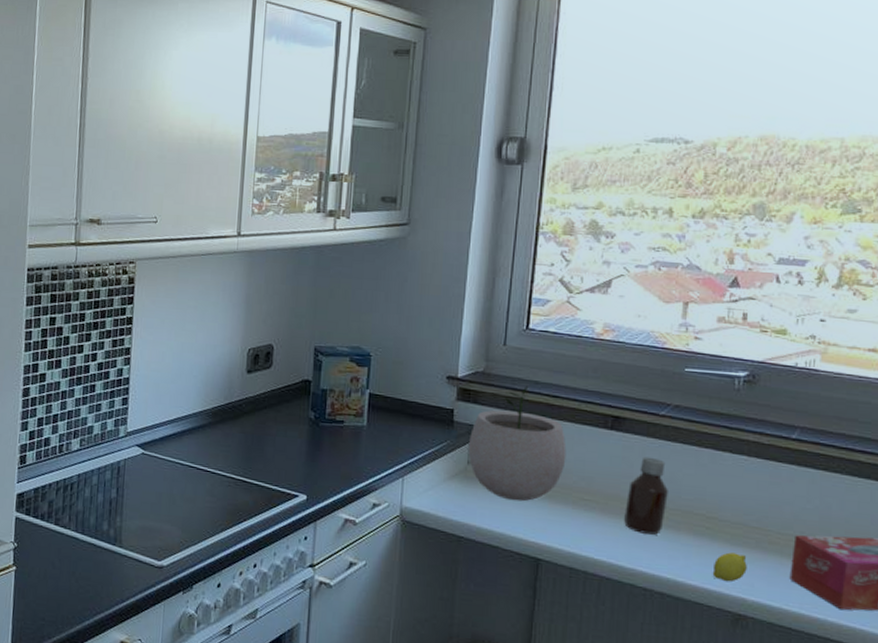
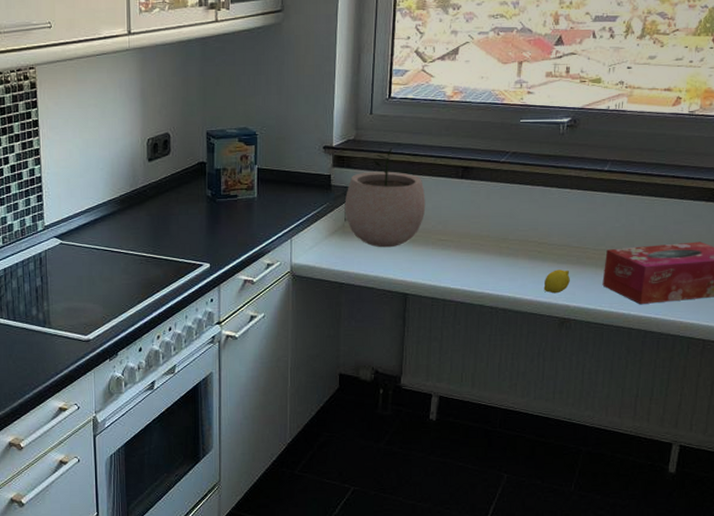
bottle: present [623,456,670,535] -> none [473,198,509,263]

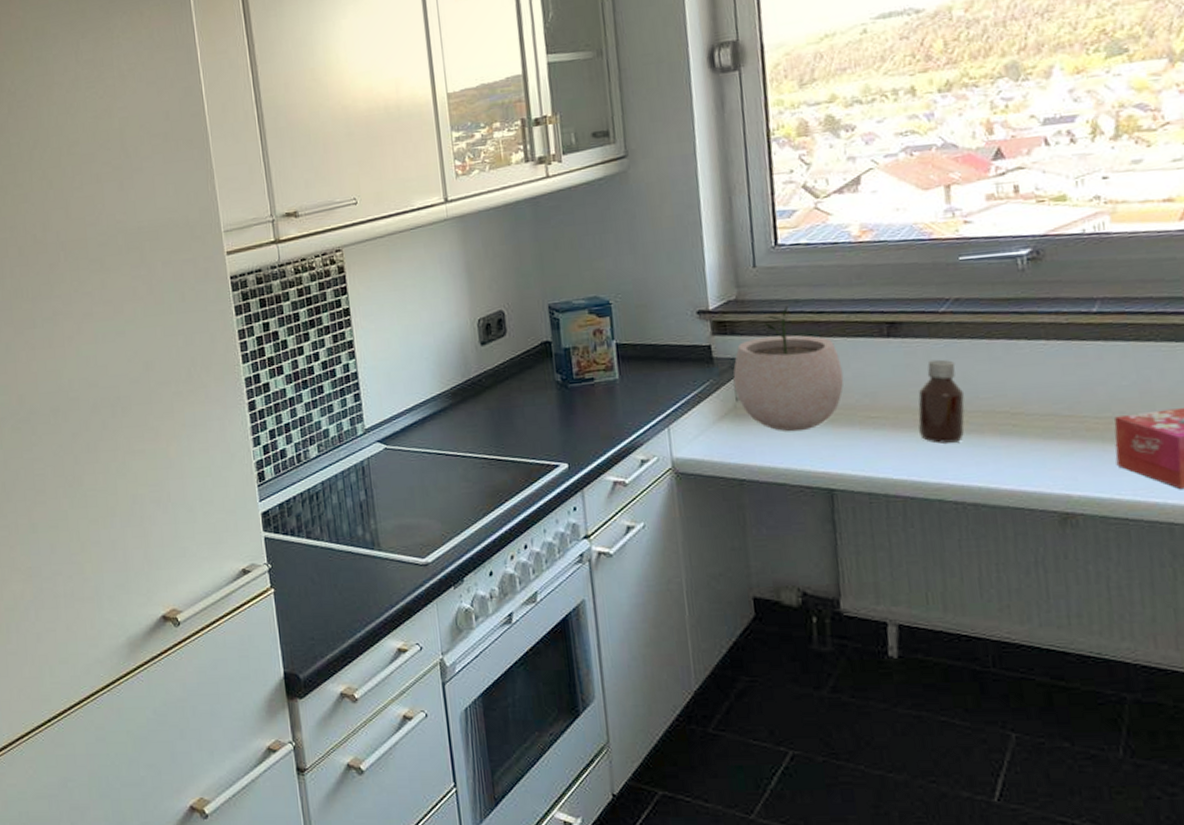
bottle: none [473,198,509,263] -> present [918,359,965,444]
fruit: present [543,269,570,294] -> none [1028,447,1067,480]

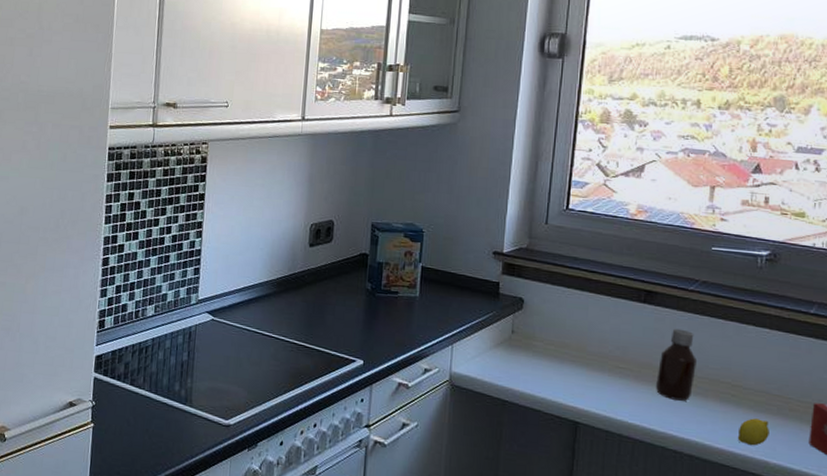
plant pot: present [733,306,844,432] -> none [512,261,603,369]
fruit: none [1028,447,1067,480] -> present [737,418,769,446]

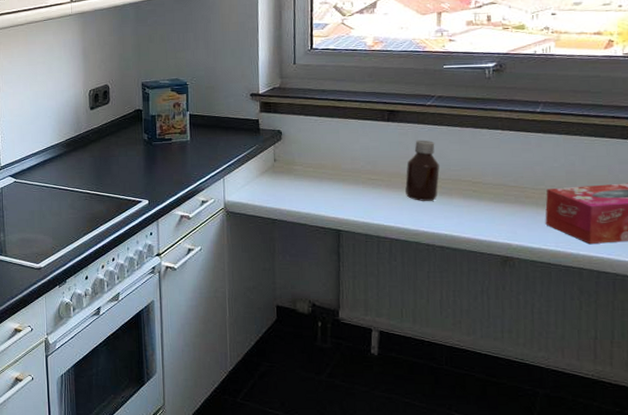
fruit: present [737,418,769,446] -> none [481,208,510,232]

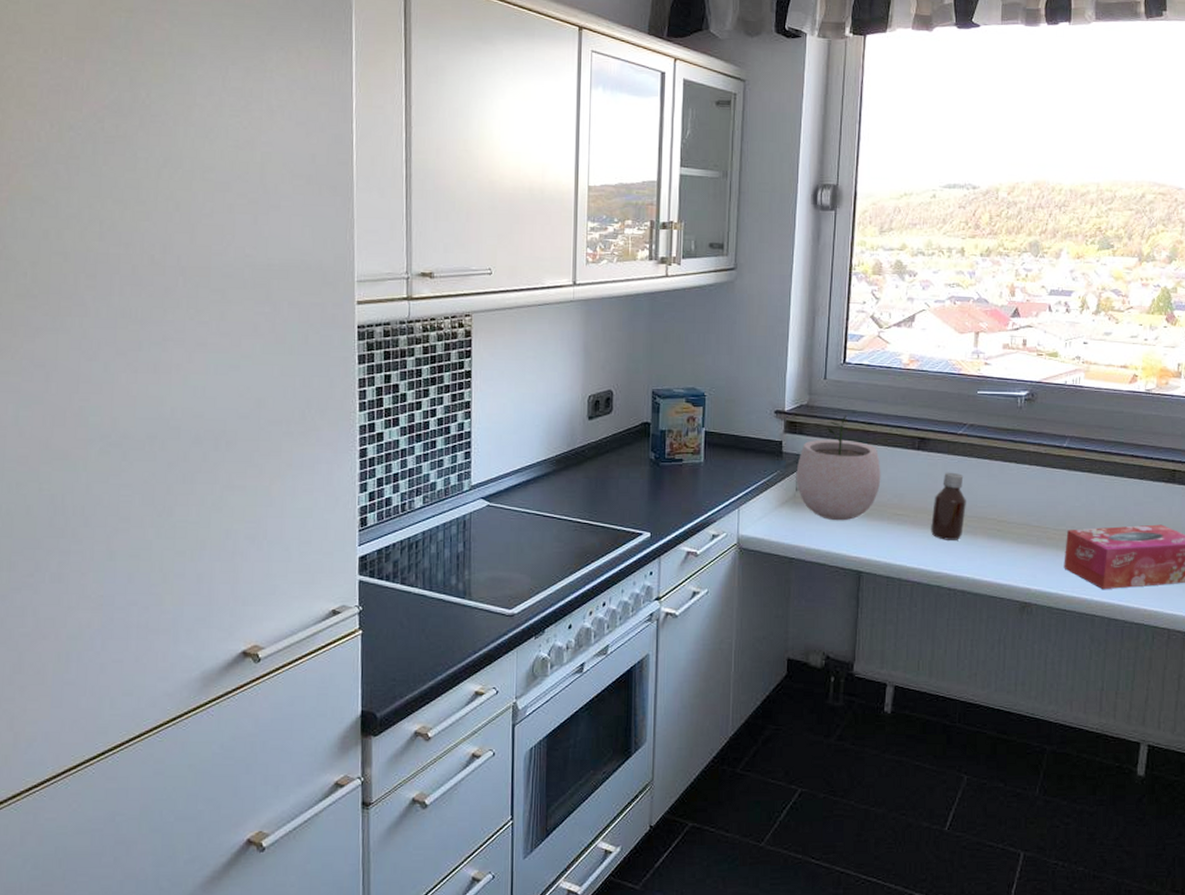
plant pot: none [273,94,354,187] -> present [796,415,881,521]

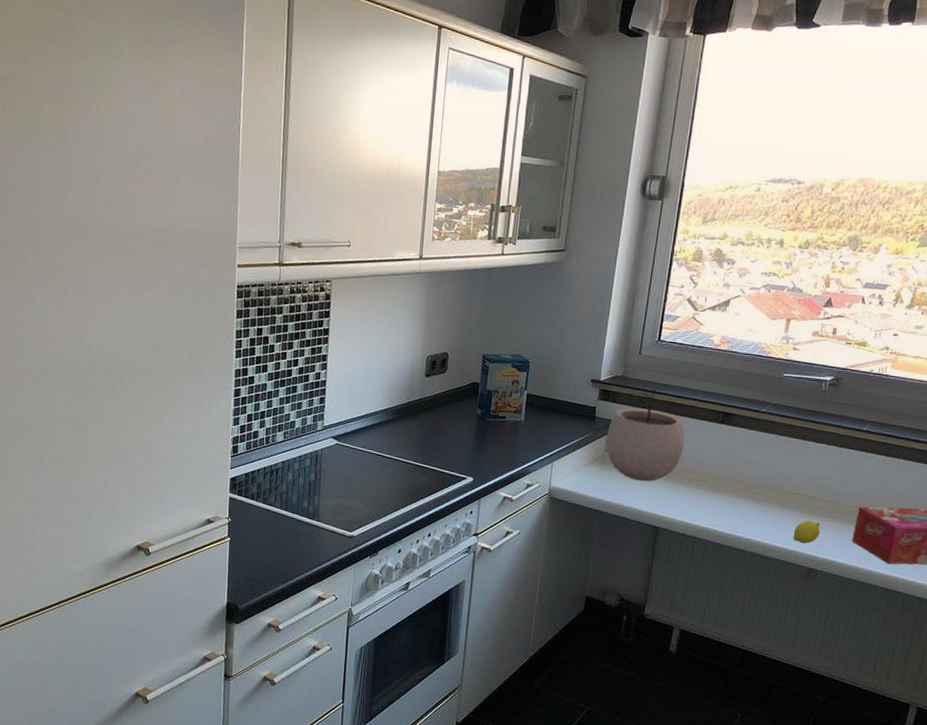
bottle: present [930,472,967,540] -> none [726,445,764,508]
fruit: none [1003,550,1030,576] -> present [793,520,820,544]

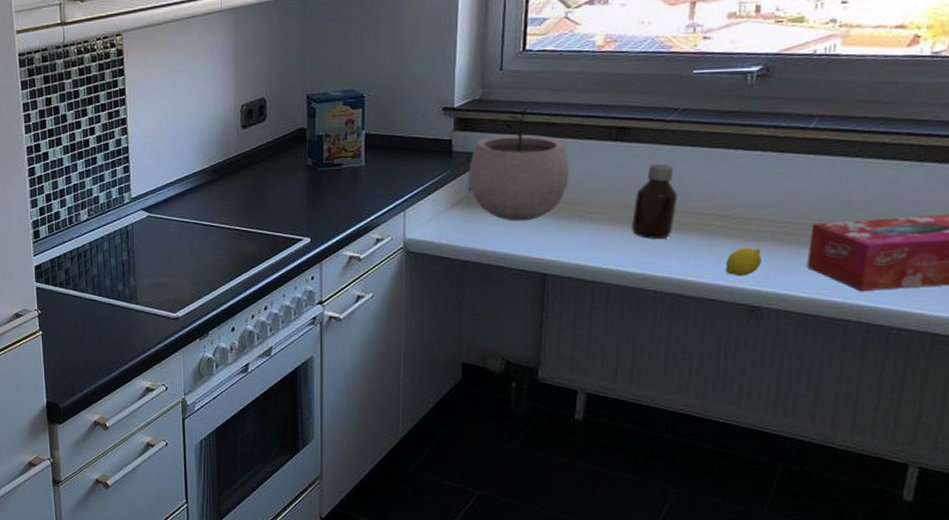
bottle: none [726,445,764,508] -> present [630,163,679,239]

